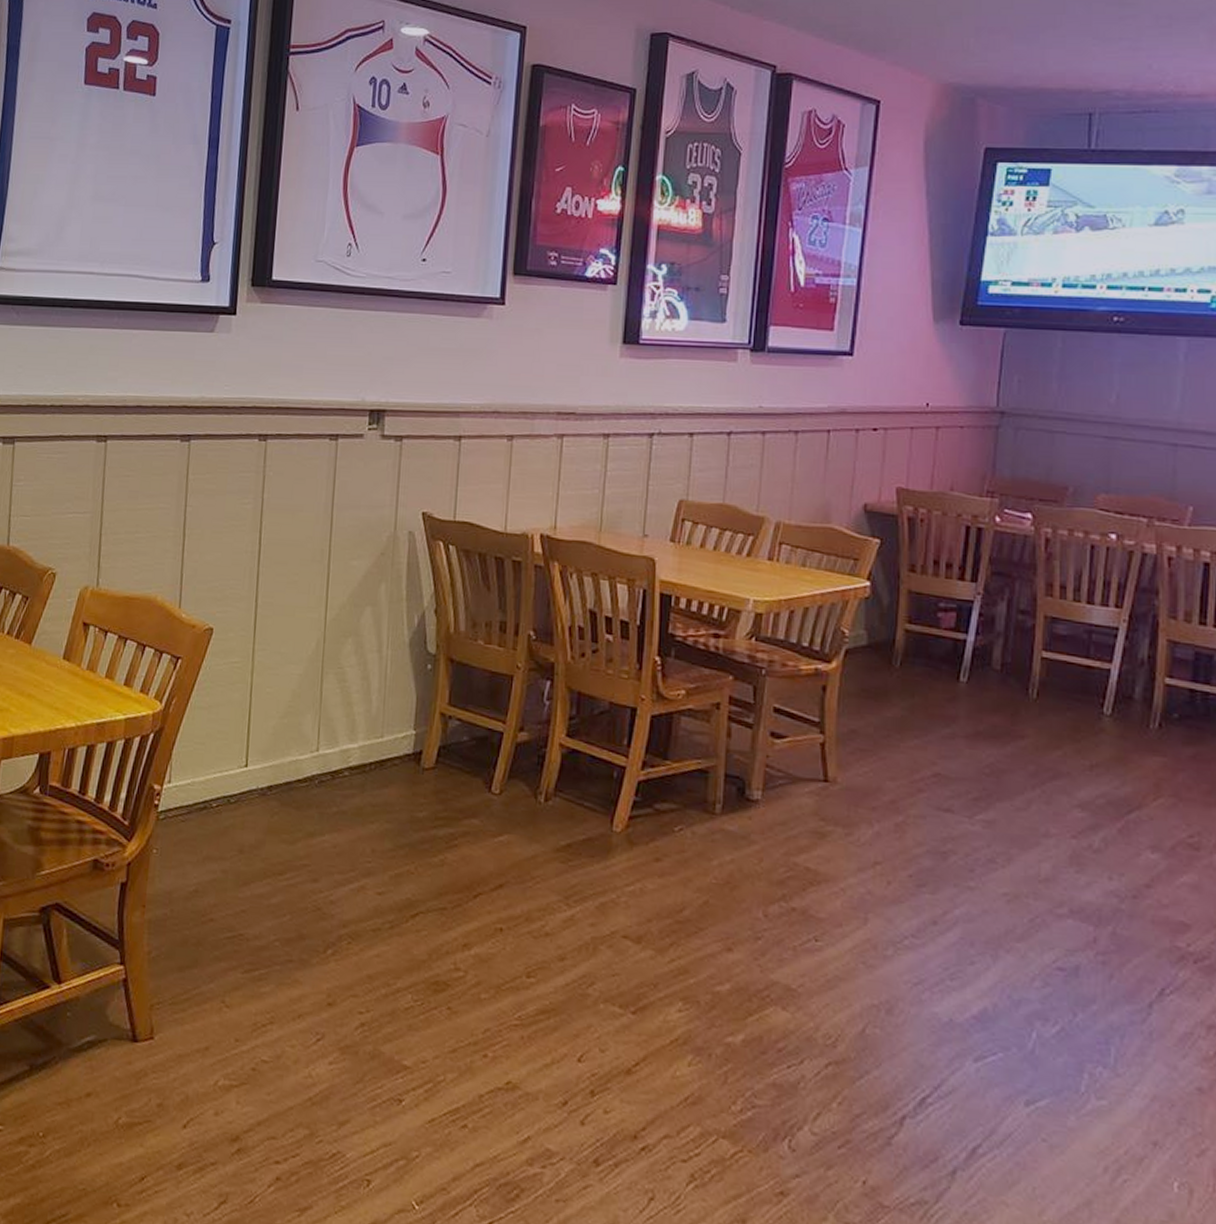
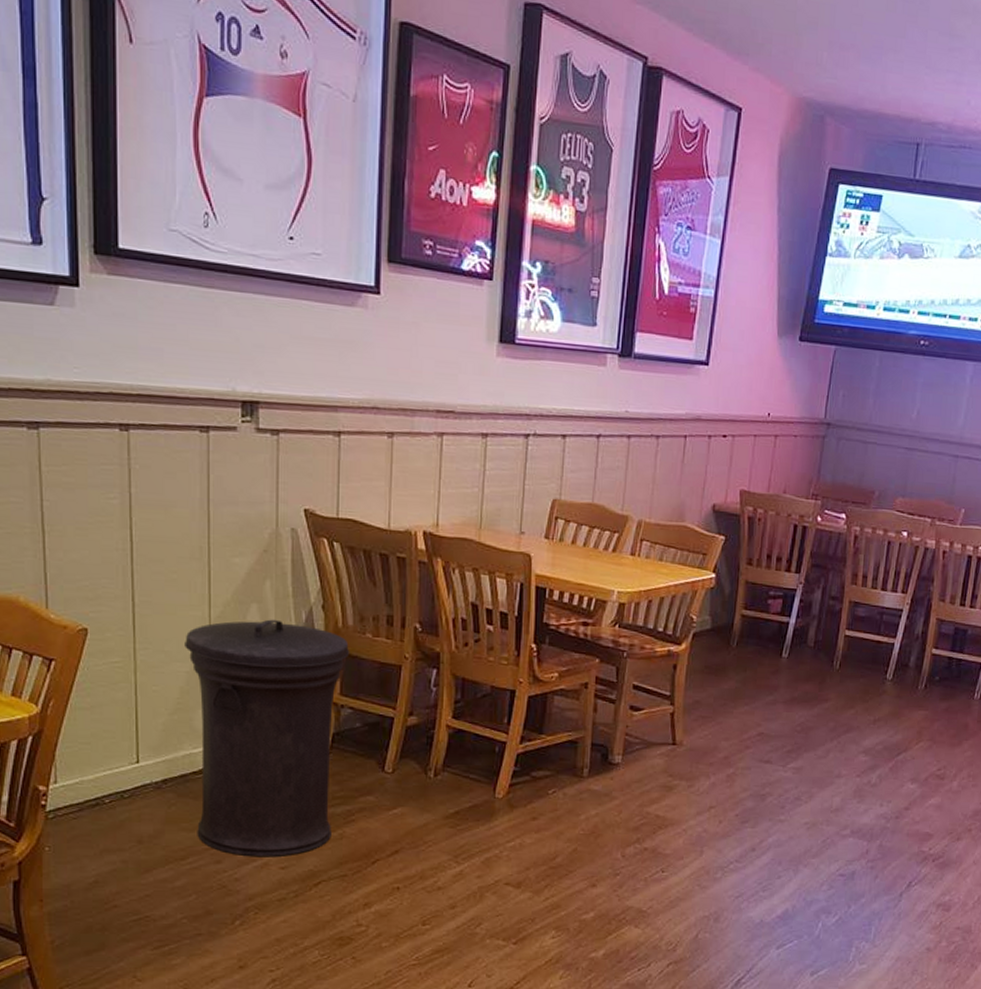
trash can: none [296,623,461,881] -> present [185,619,350,857]

